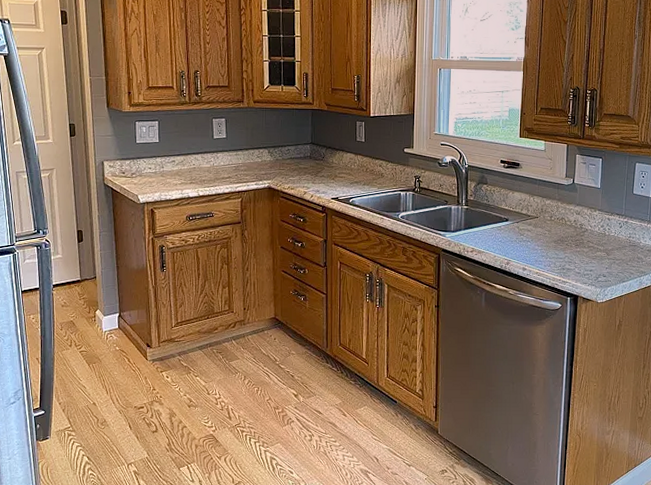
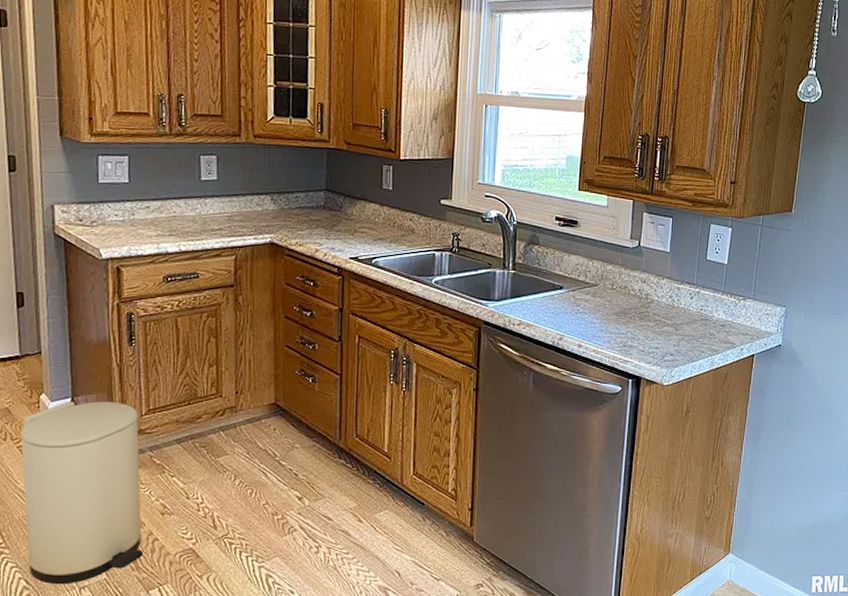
pedal bin: none [82,316,175,460] -> present [20,401,143,584]

